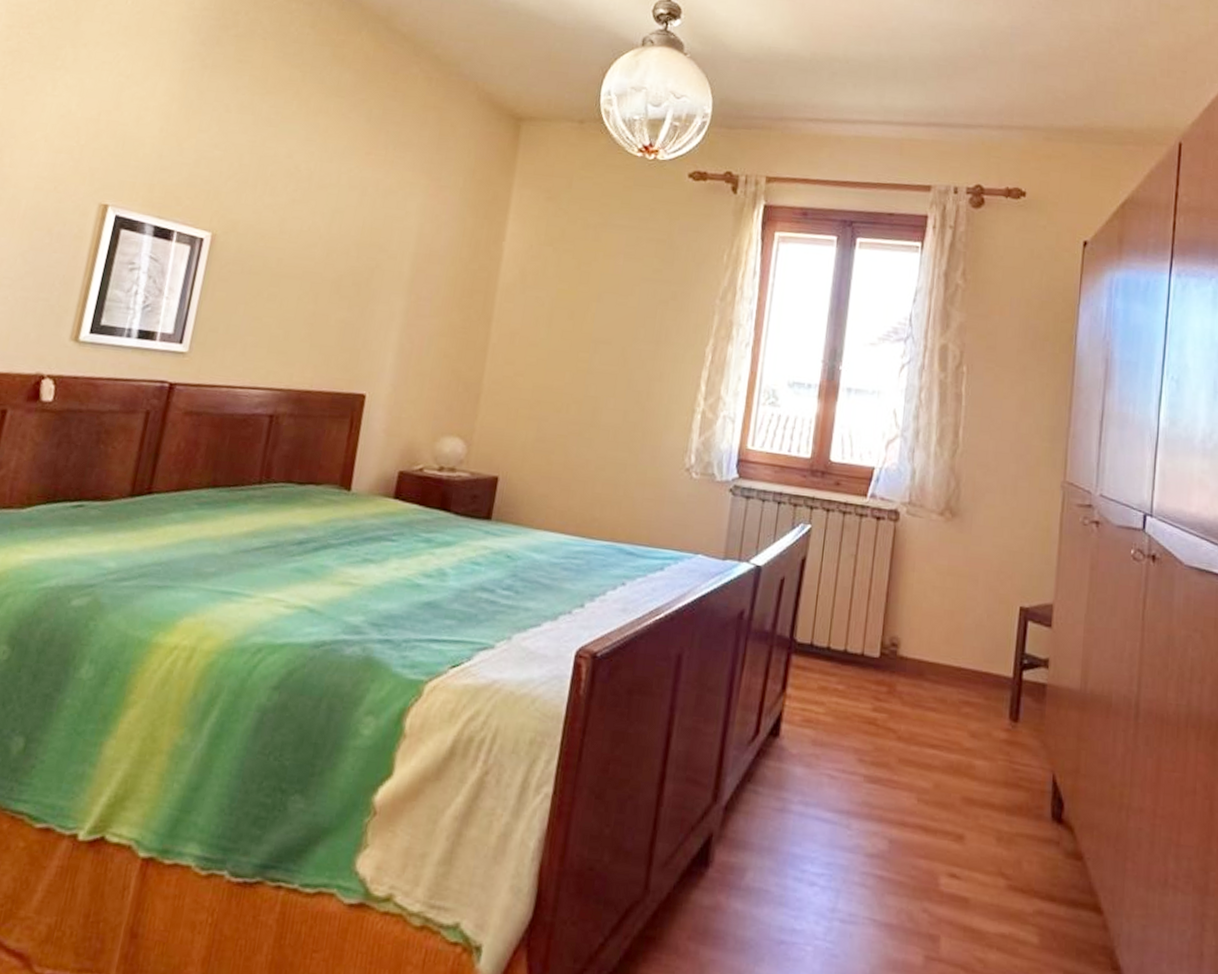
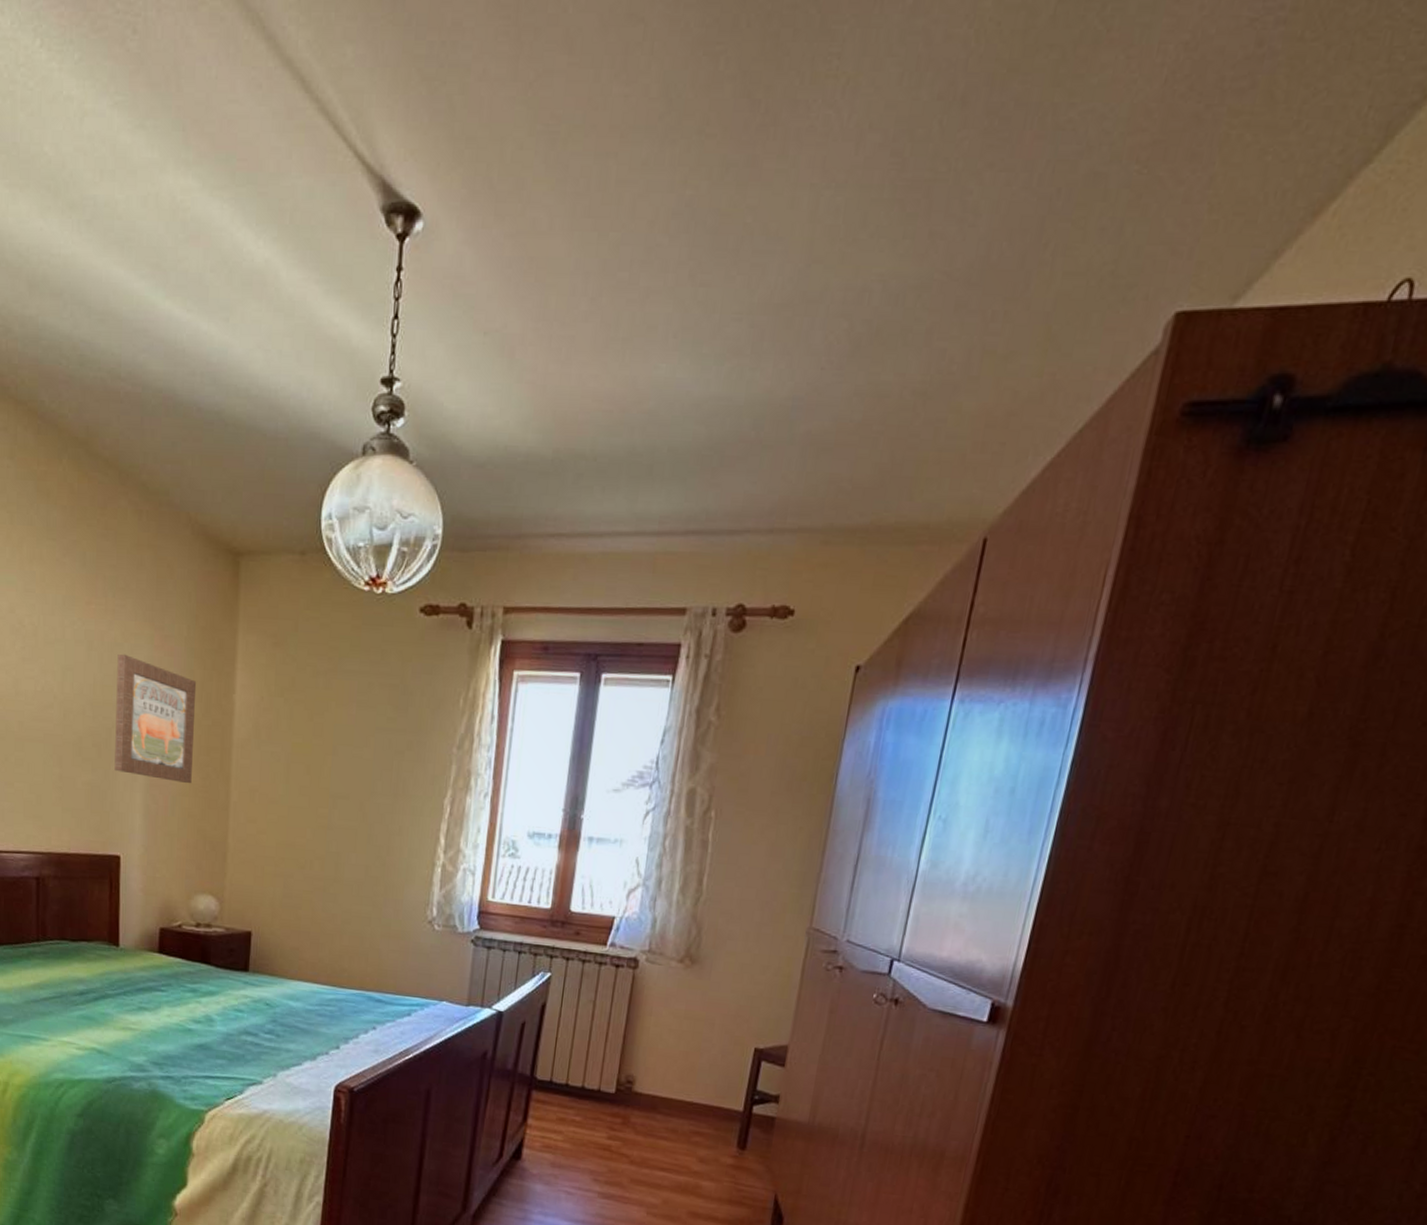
wall art: none [372,200,468,325] -> present [114,653,197,784]

